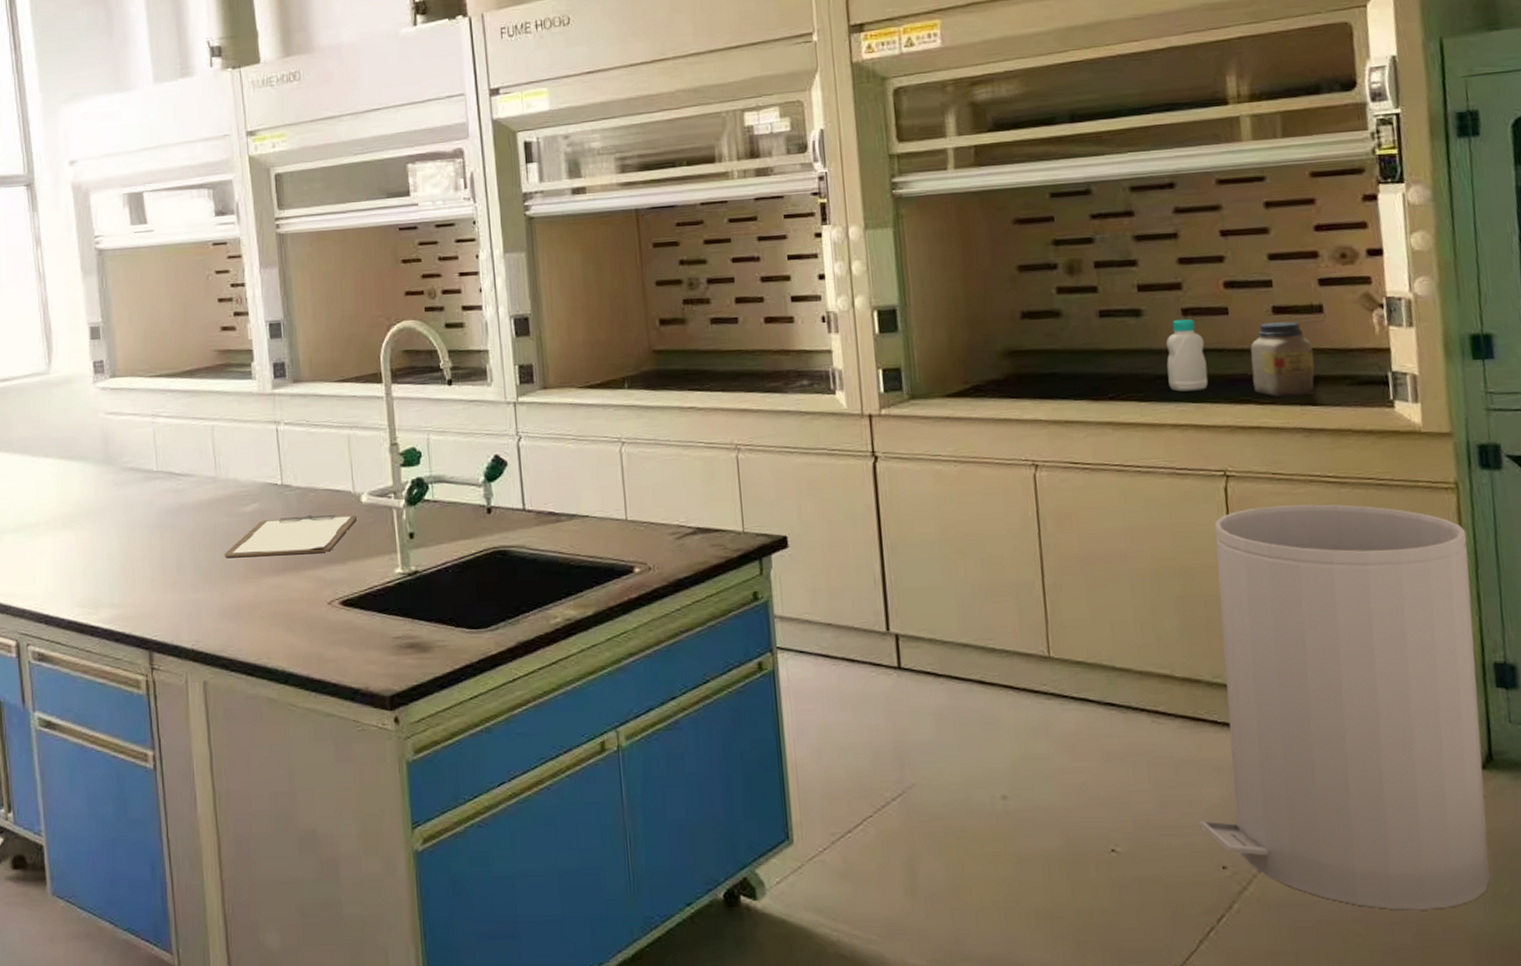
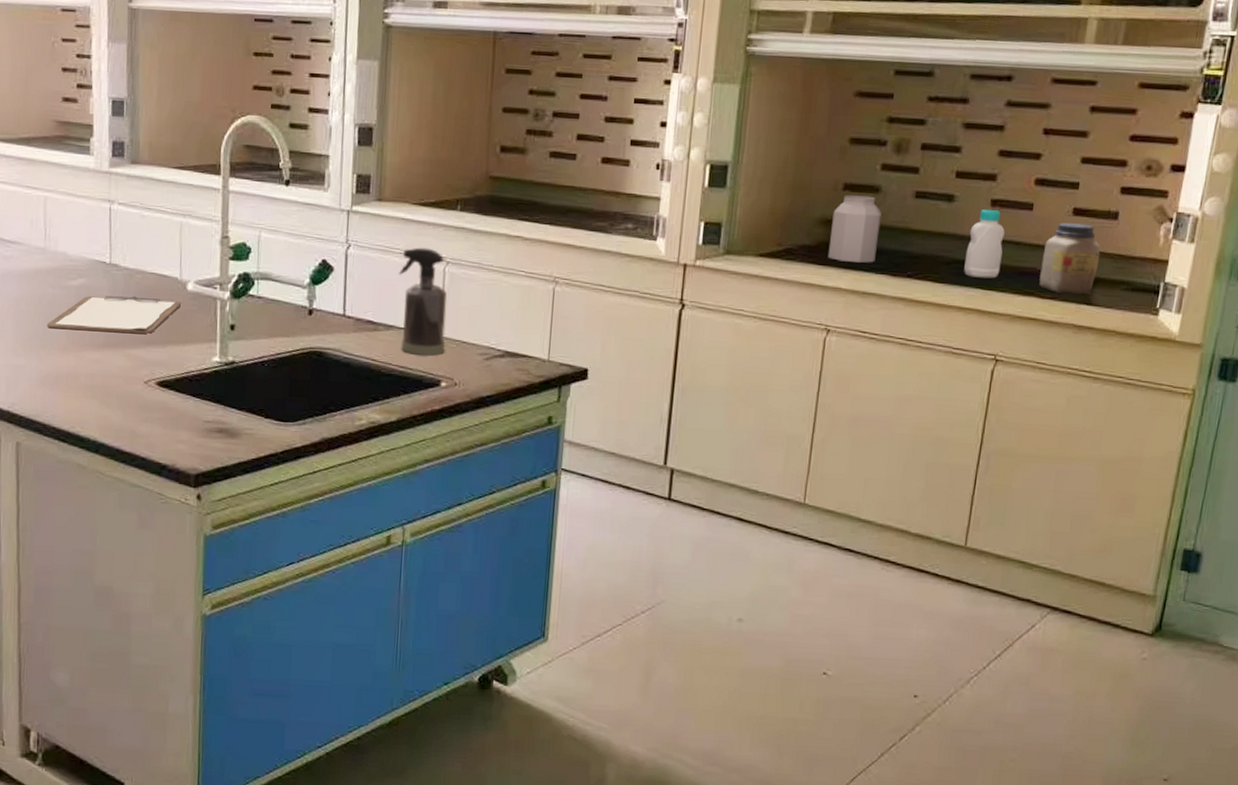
spray bottle: none [573,430,634,543] -> present [398,247,448,356]
jar: none [1016,321,1071,392] -> present [827,195,882,263]
garbage can: present [1199,504,1490,911] -> none [902,391,1191,746]

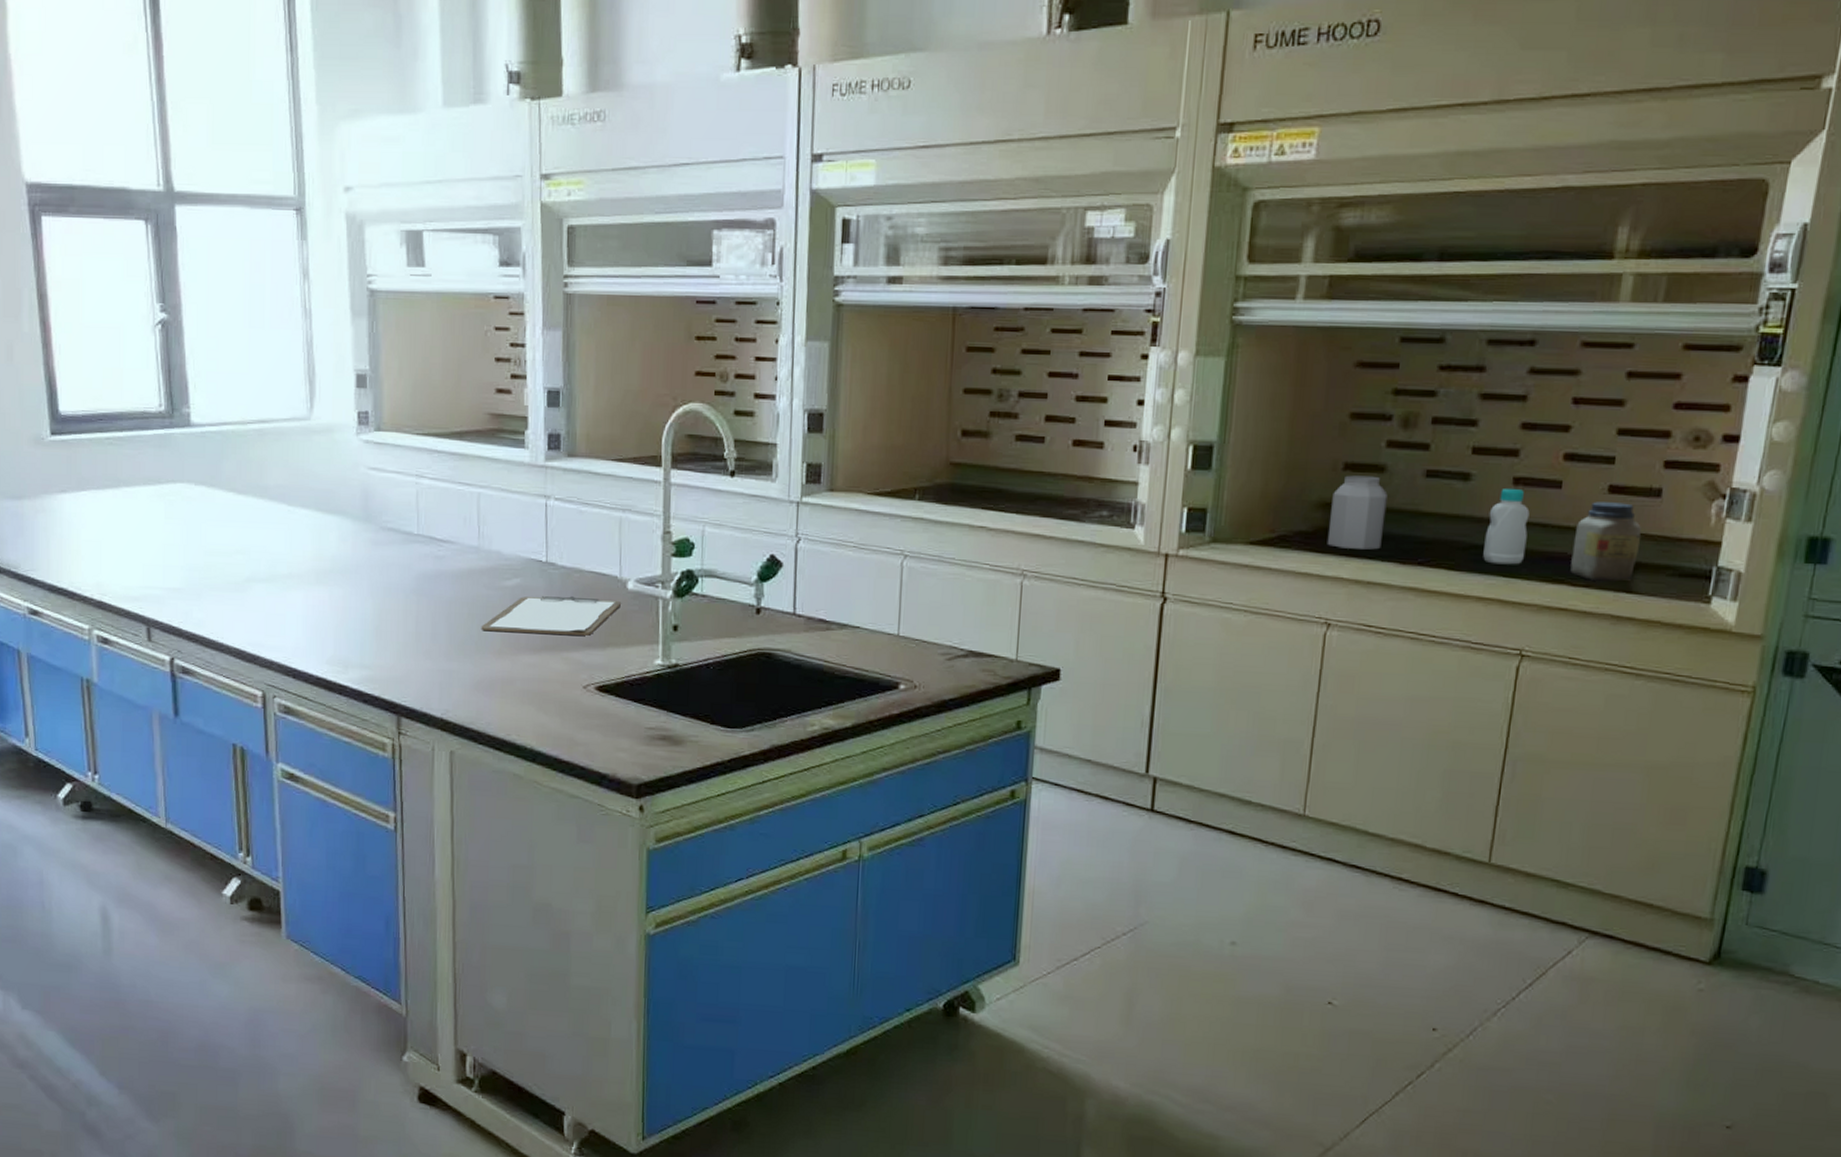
spray bottle: present [398,247,448,356] -> none [852,540,906,657]

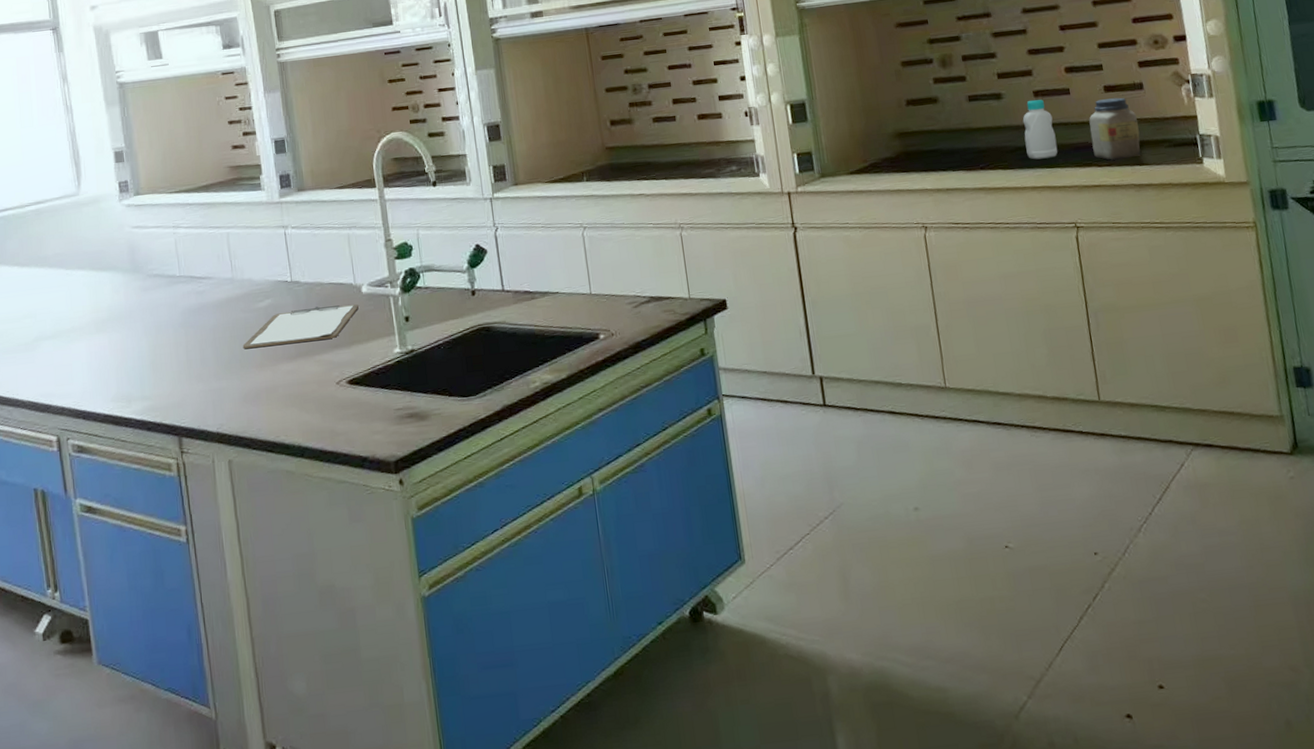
jar: present [1327,475,1388,550] -> none [903,107,950,166]

